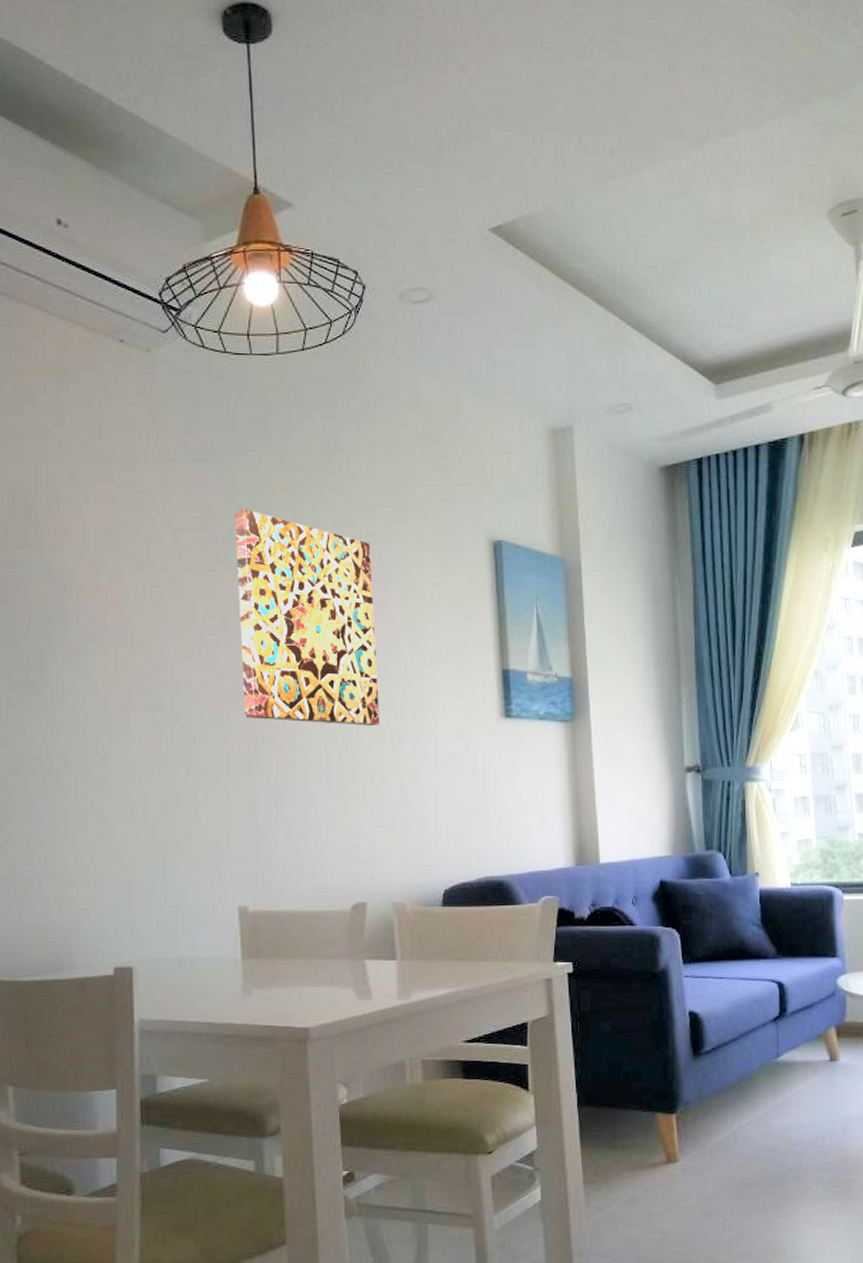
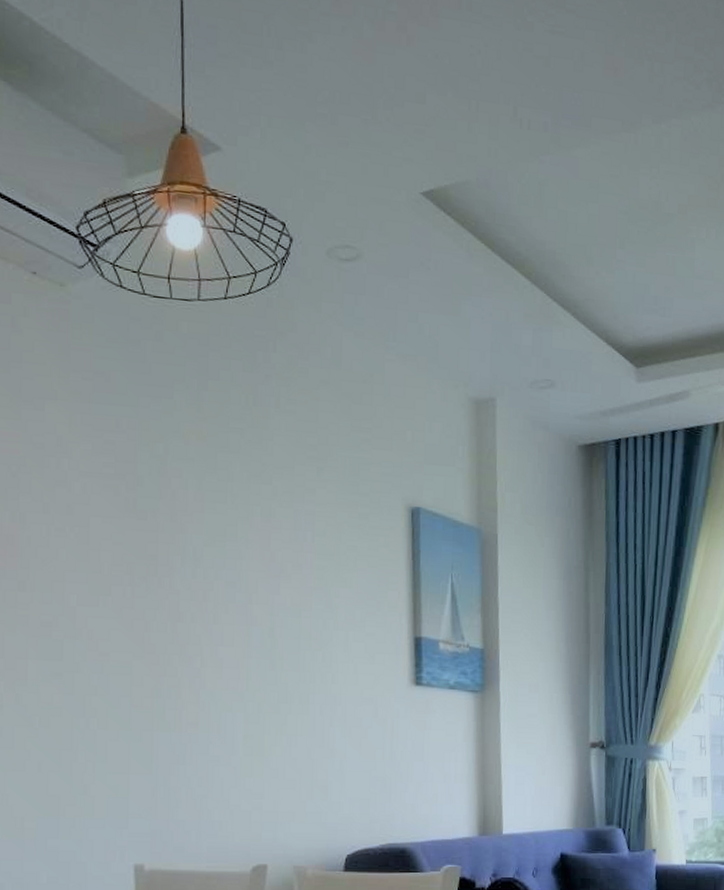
wall art: present [234,509,380,725] -> none [146,457,289,686]

